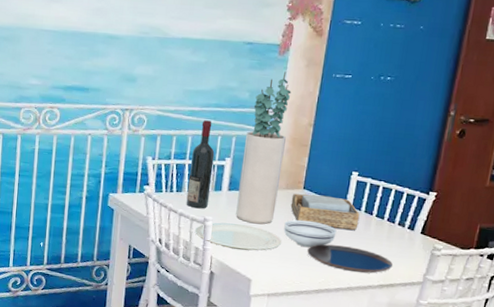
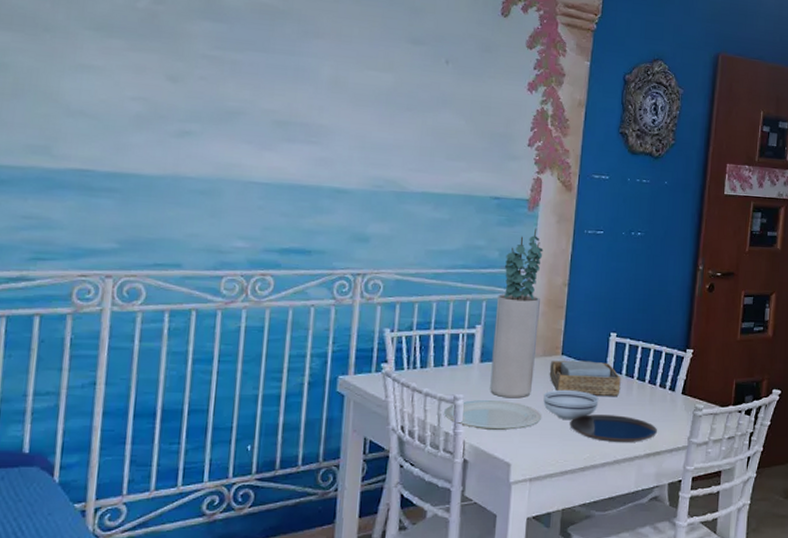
wine bottle: present [186,120,215,209] -> none [432,283,464,386]

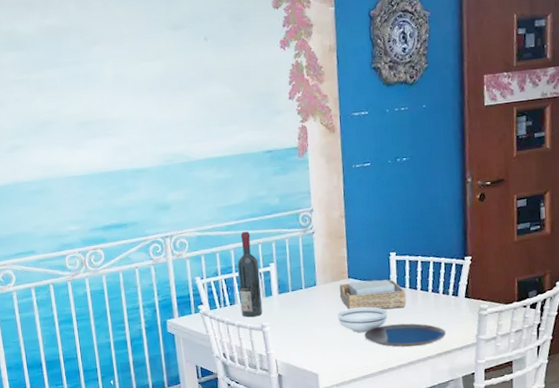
wine bottle: none [432,283,464,386] -> present [236,231,263,318]
plate: present [443,400,542,430] -> none [255,323,339,349]
vase: present [490,228,544,399] -> none [284,171,327,321]

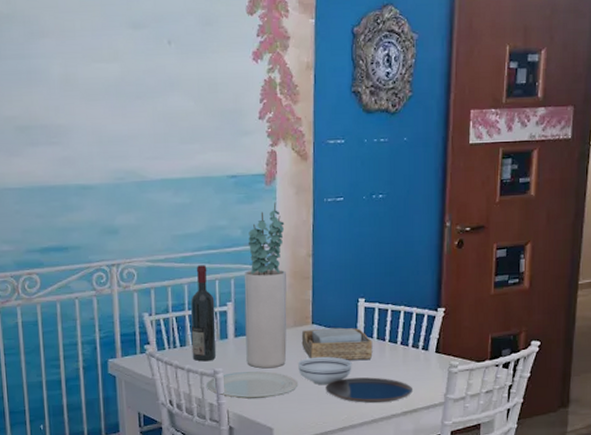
plate: none [255,323,339,349] -> present [206,371,299,399]
vase: none [284,171,327,321] -> present [244,202,287,369]

